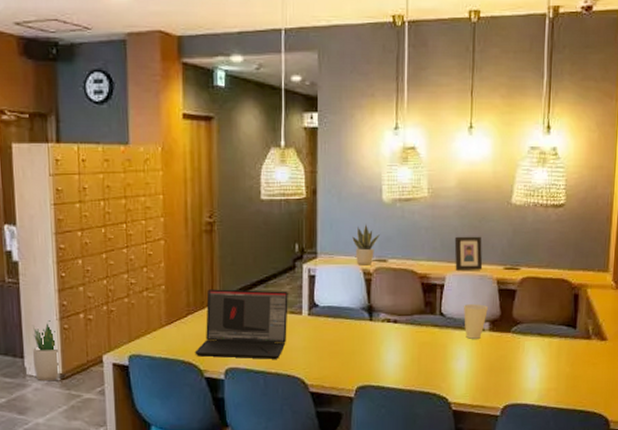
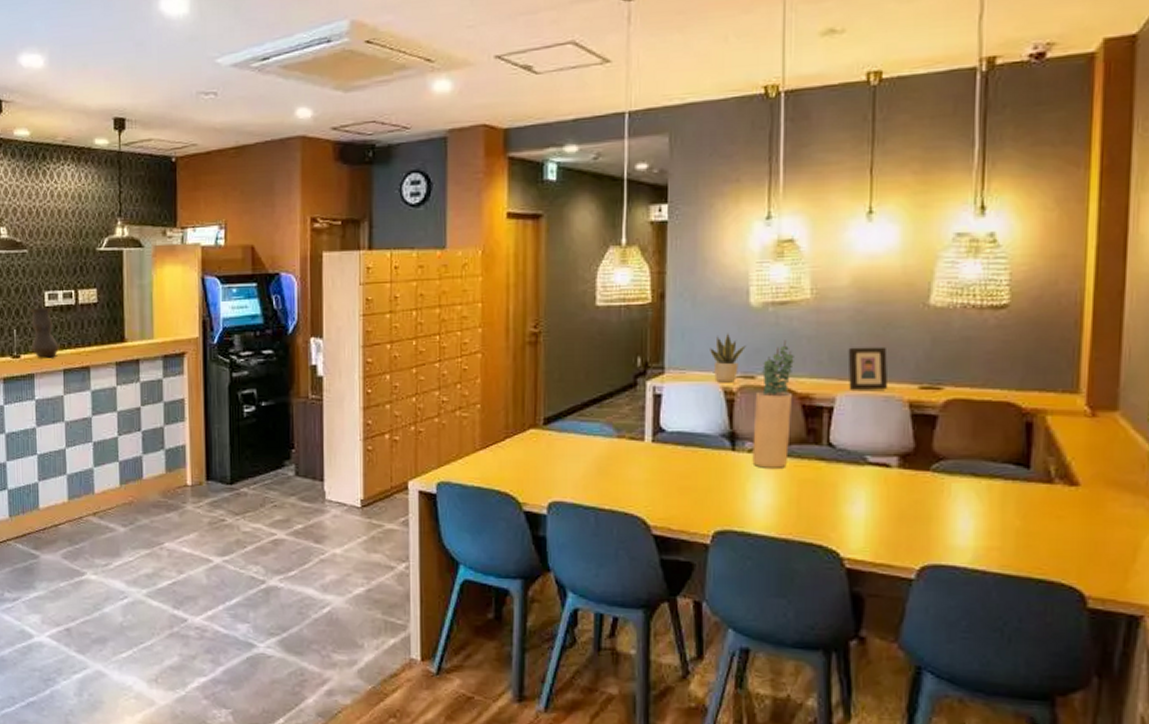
planter: present [33,320,66,382] -> none [334,441,367,508]
laptop: present [195,289,288,359] -> none [512,409,627,493]
vase: none [385,230,416,334] -> present [752,340,794,468]
cup: present [464,304,489,339] -> none [861,433,898,477]

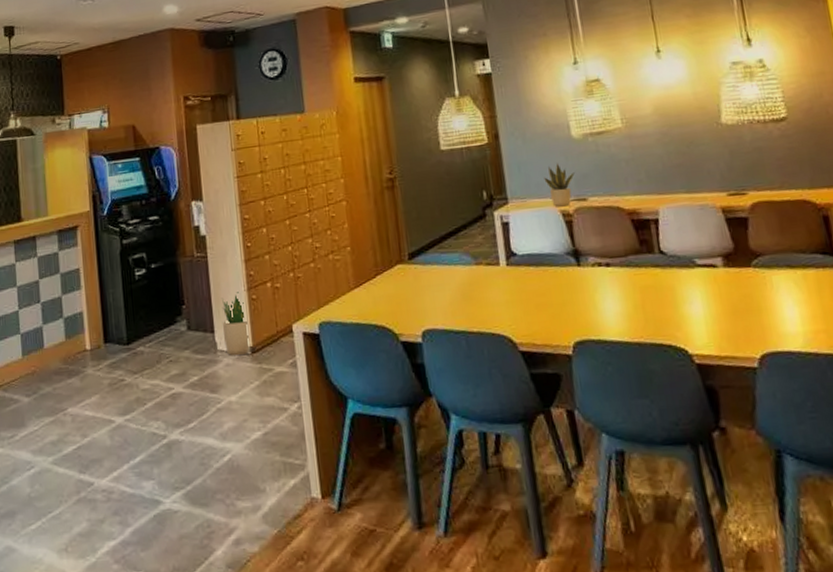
planter: none [334,441,367,508] -> present [222,292,257,356]
vase: present [752,340,794,468] -> none [589,164,628,280]
picture frame: present [847,346,888,390] -> none [661,162,702,202]

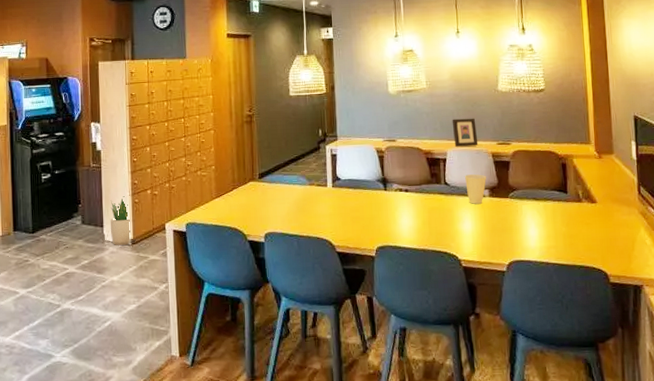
potted plant: present [544,163,575,207] -> none [366,111,388,145]
picture frame: none [661,162,702,202] -> present [452,118,479,147]
cup: none [687,237,718,278] -> present [465,174,487,204]

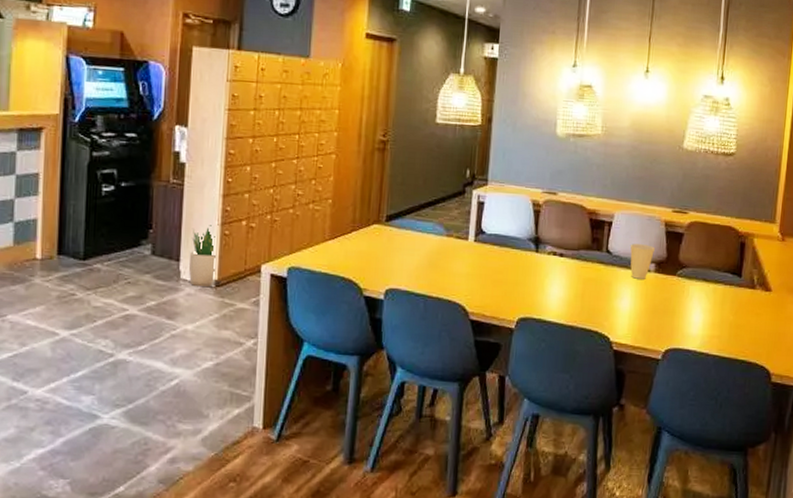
picture frame: present [452,118,479,147] -> none [624,175,653,211]

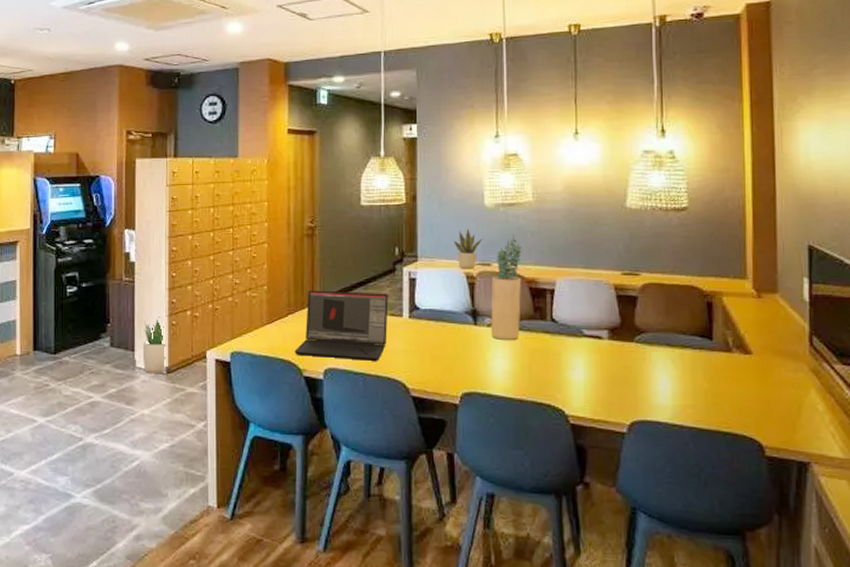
laptop: none [356,207,456,283] -> present [294,290,388,361]
potted plant: none [524,156,551,197] -> present [454,228,483,269]
vase: none [550,165,587,269] -> present [491,234,522,340]
cup: present [630,244,656,279] -> none [578,311,607,347]

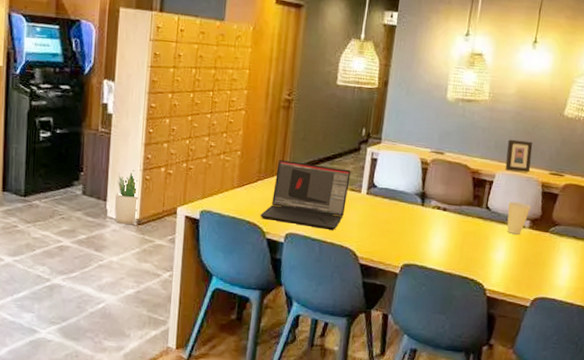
potted plant: present [454,228,483,269] -> none [415,118,440,156]
vase: present [491,234,522,340] -> none [434,128,472,222]
picture frame: none [564,240,597,275] -> present [505,139,533,173]
cup: none [578,311,607,347] -> present [507,202,532,235]

